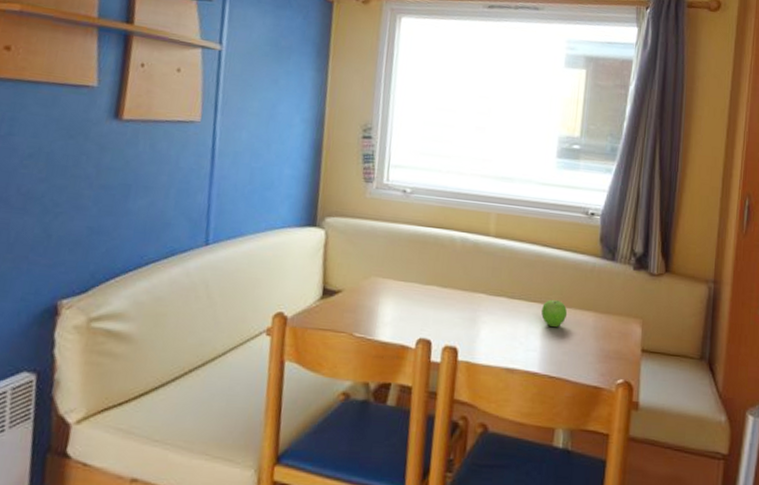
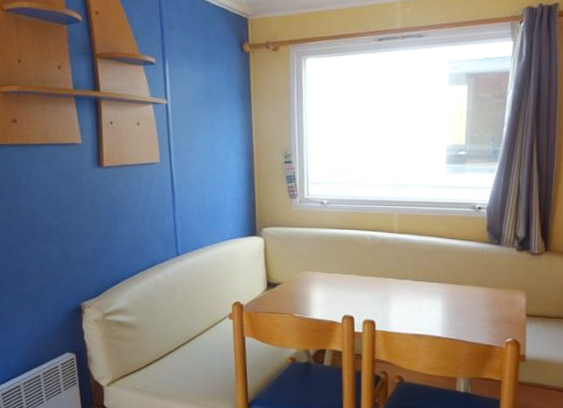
fruit: present [541,299,568,328] -> none [440,279,462,301]

